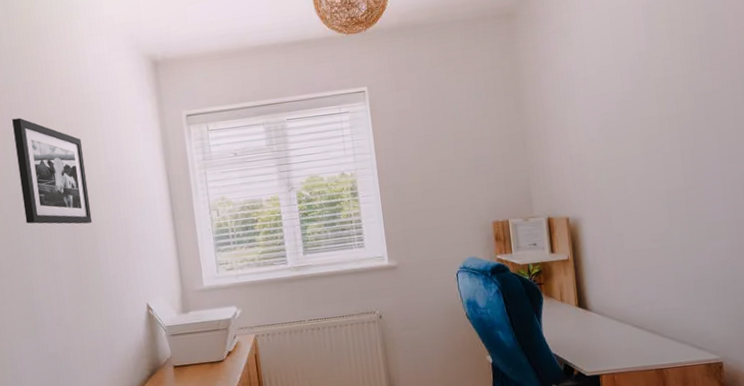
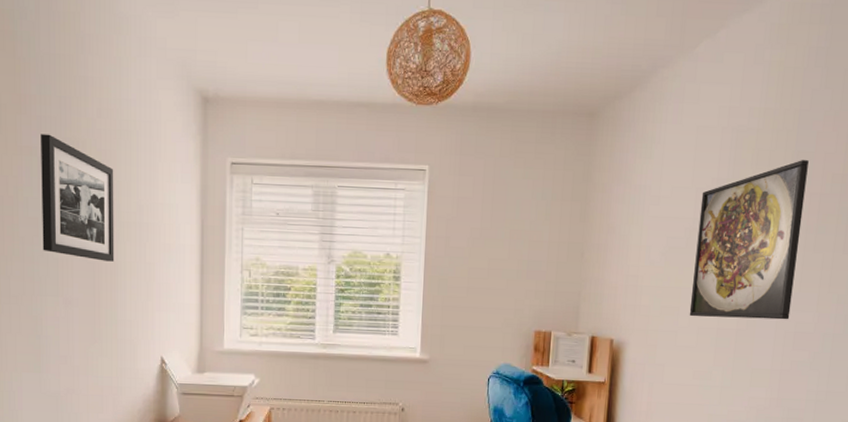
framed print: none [626,21,734,184] -> present [689,160,809,320]

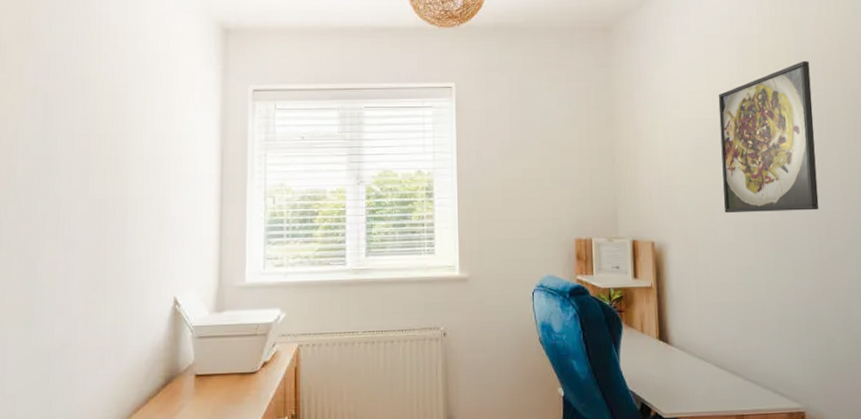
picture frame: present [41,134,115,262] -> none [43,71,127,198]

